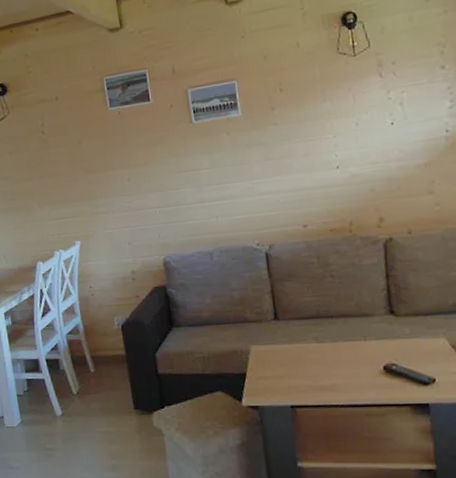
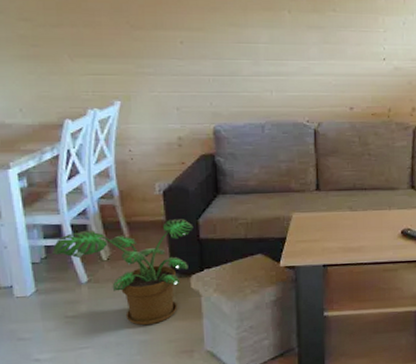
potted plant: none [32,353,152,463] -> present [52,219,194,326]

